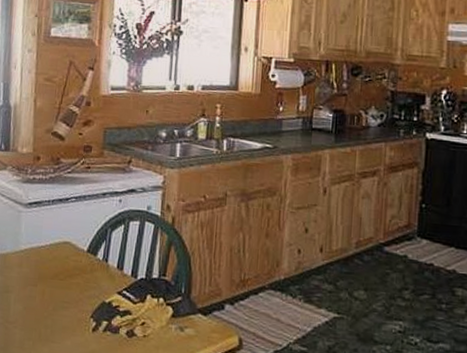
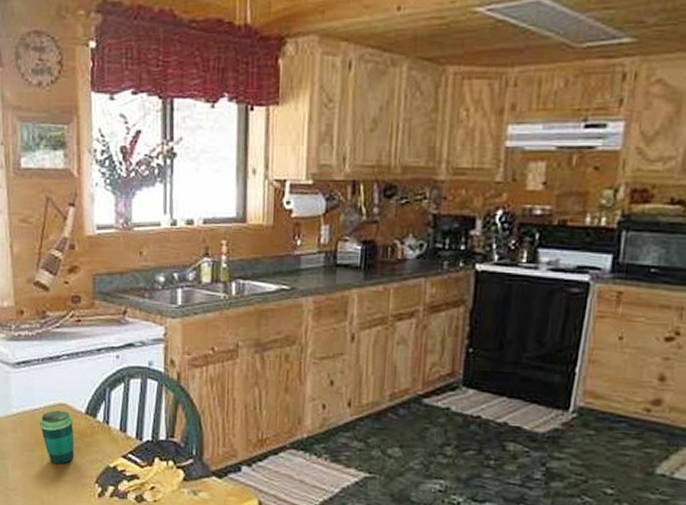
cup: none [43,248,76,299] -> present [39,410,75,465]

